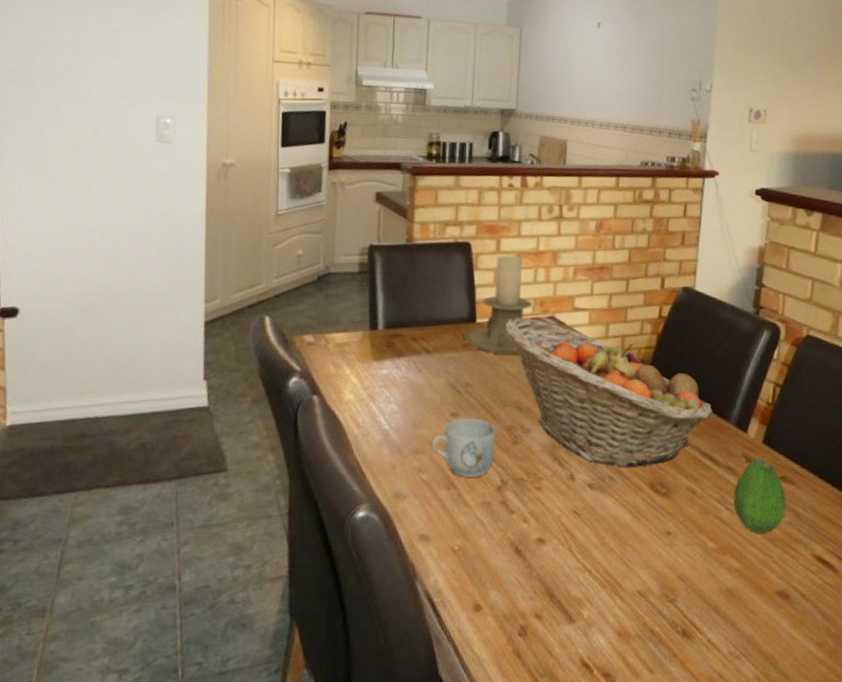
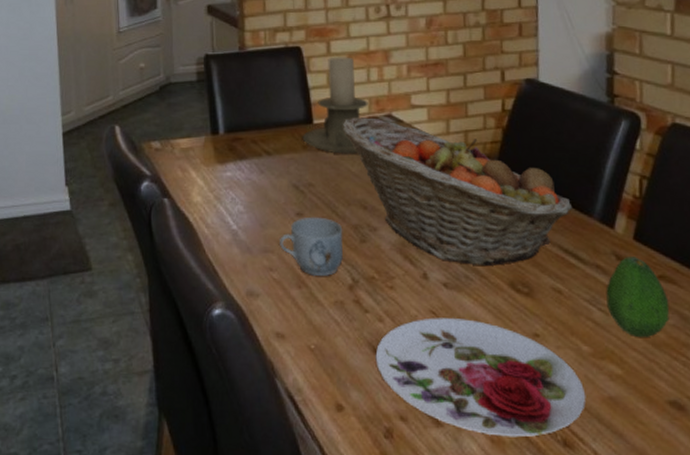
plate: none [517,518,707,630] -> present [375,318,586,437]

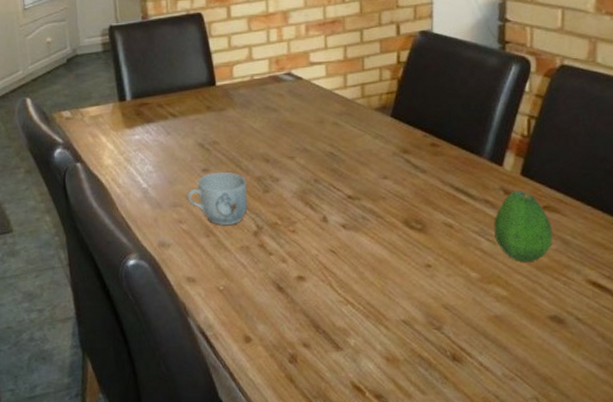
candle holder: present [302,57,368,154] -> none [205,20,269,113]
fruit basket: present [343,117,573,266] -> none [245,77,464,207]
plate: present [375,318,586,437] -> none [279,255,474,356]

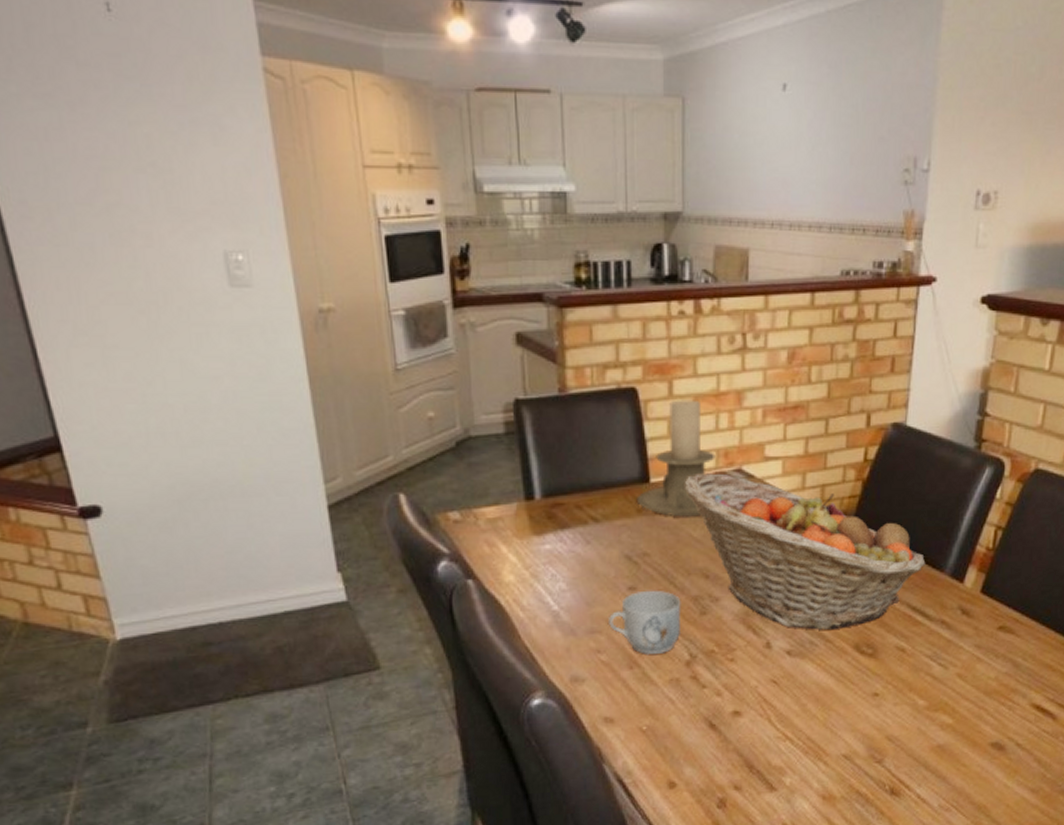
candle holder: none [205,20,269,113] -> present [636,399,716,517]
fruit basket: none [245,77,464,207] -> present [685,473,926,630]
fruit: present [494,190,553,263] -> none [947,610,1005,688]

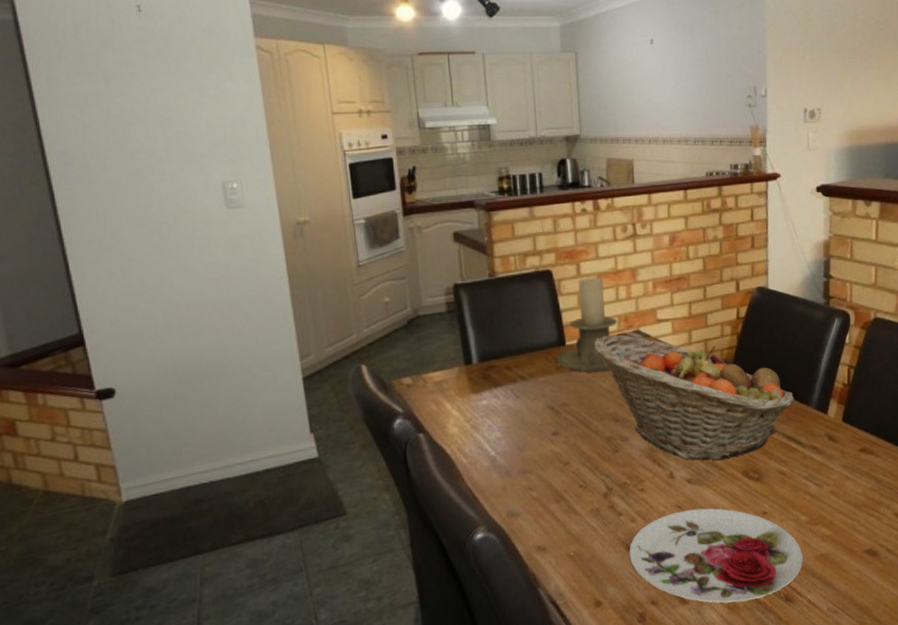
mug: present [607,590,682,656] -> none [536,433,599,490]
plate: none [711,685,917,793] -> present [629,508,803,603]

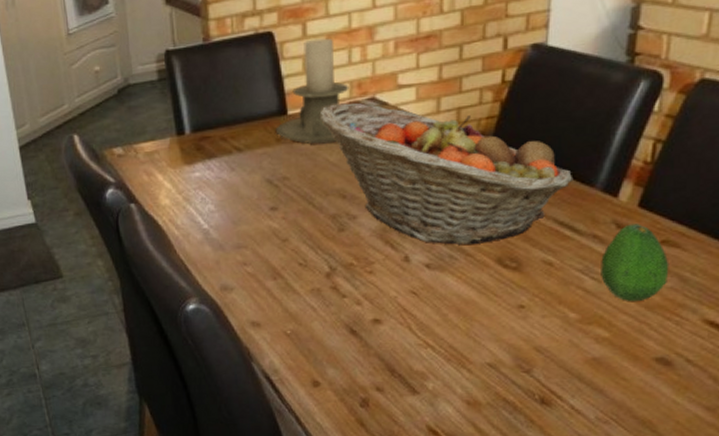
plate: present [629,508,803,603] -> none [352,296,569,399]
fruit: none [820,435,868,503] -> present [601,224,670,302]

